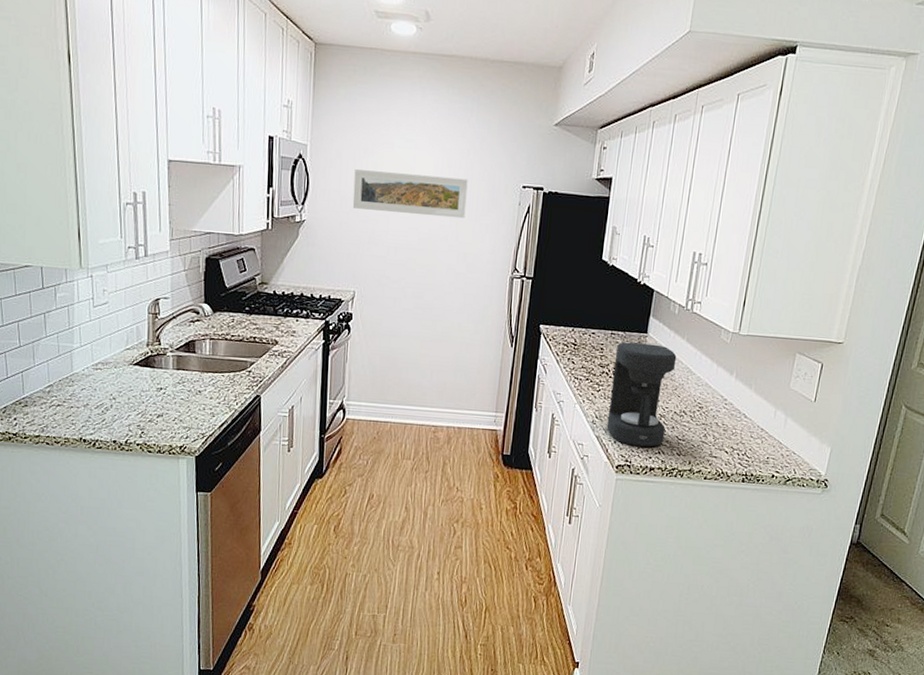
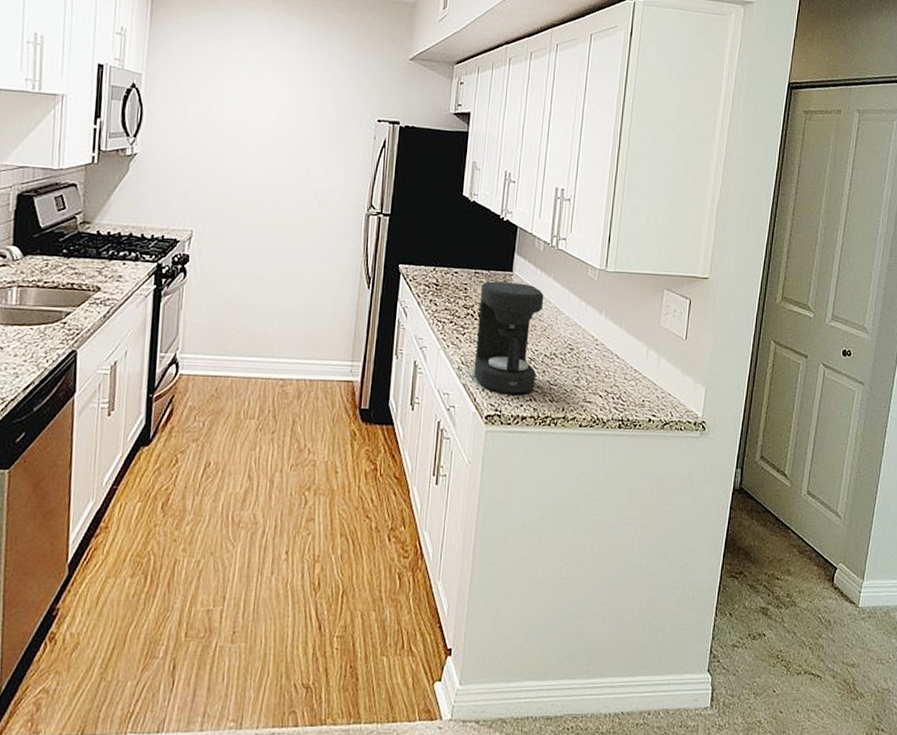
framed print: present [352,169,468,219] -> none [191,100,320,153]

